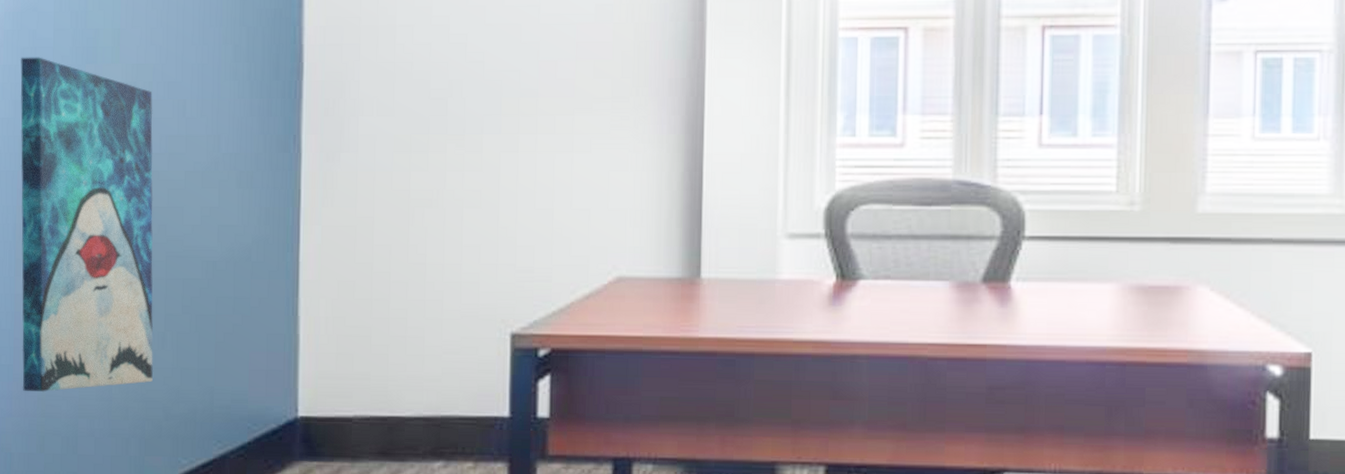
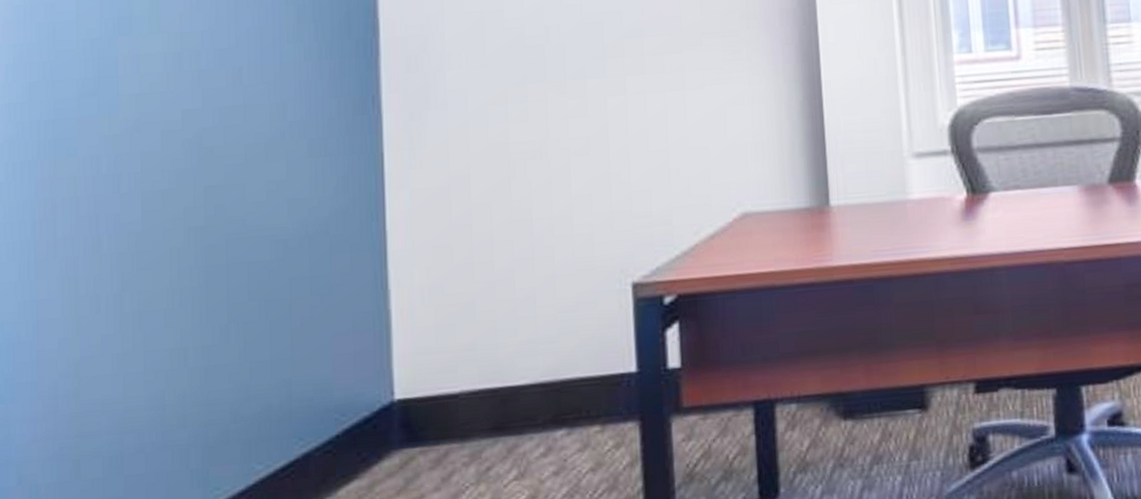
wall art: present [20,57,153,393] -> none [36,32,215,410]

